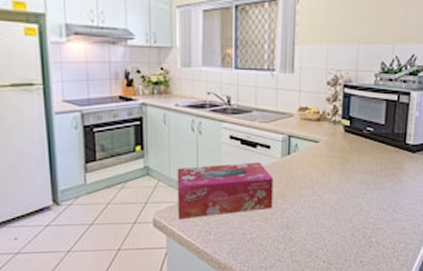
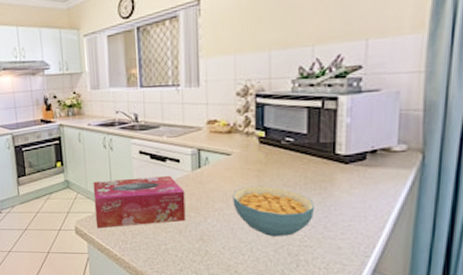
cereal bowl: none [318,173,387,221] -> present [233,186,315,237]

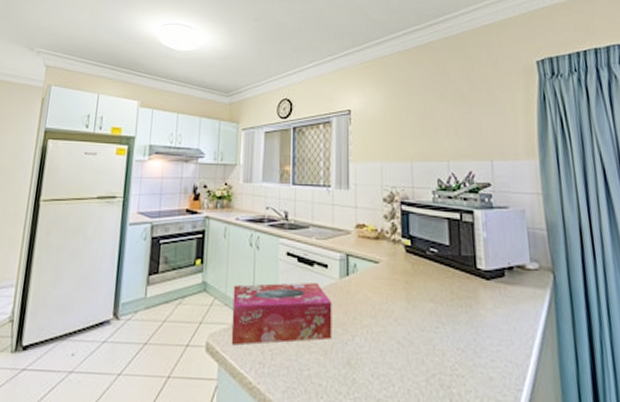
cereal bowl: present [233,186,315,237] -> none [381,299,463,363]

